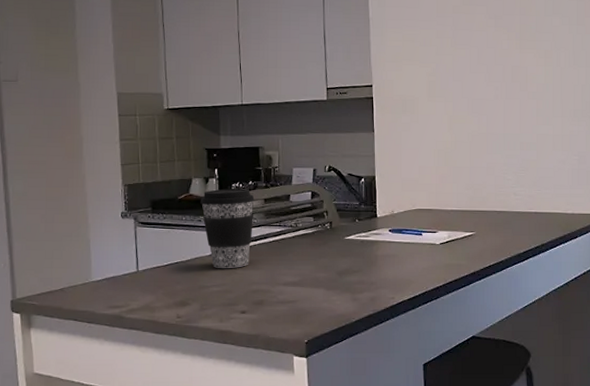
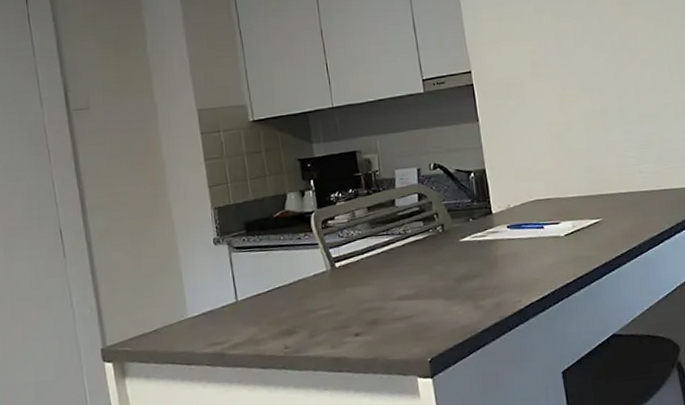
coffee cup: present [200,188,255,268] -> none [297,198,359,289]

